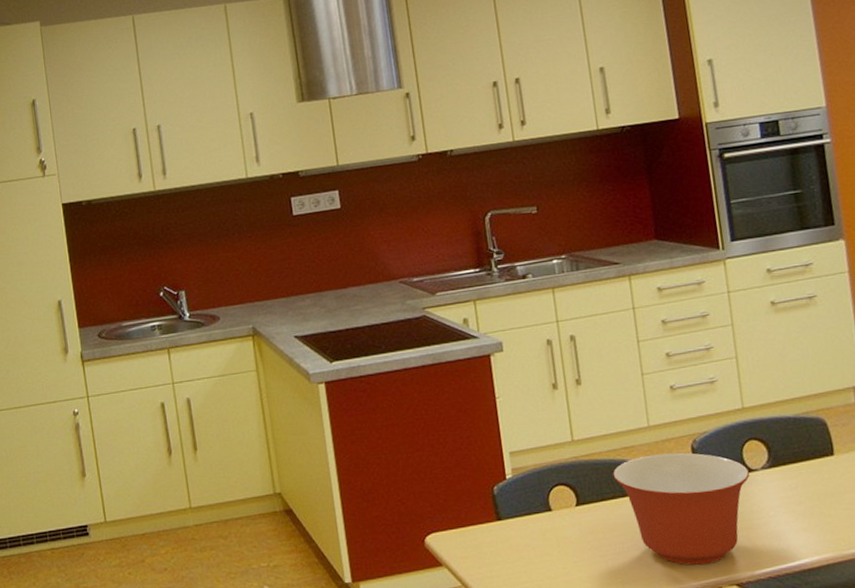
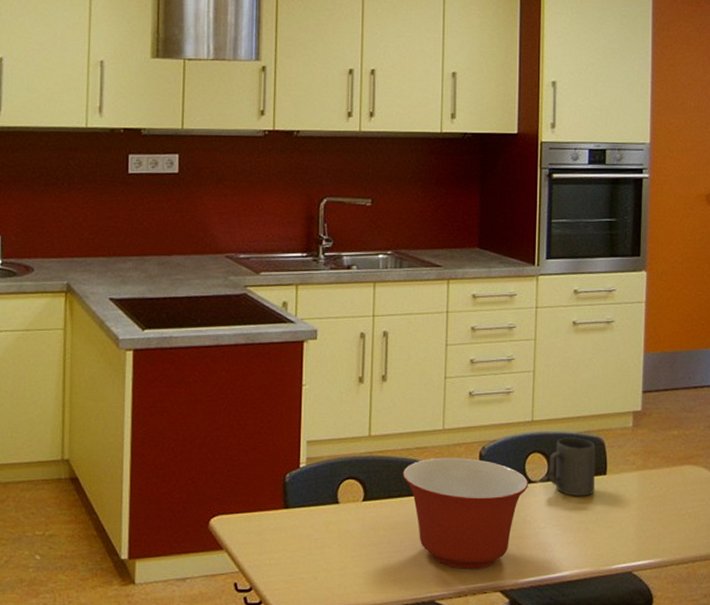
mug: none [767,420,824,481] -> present [549,437,596,497]

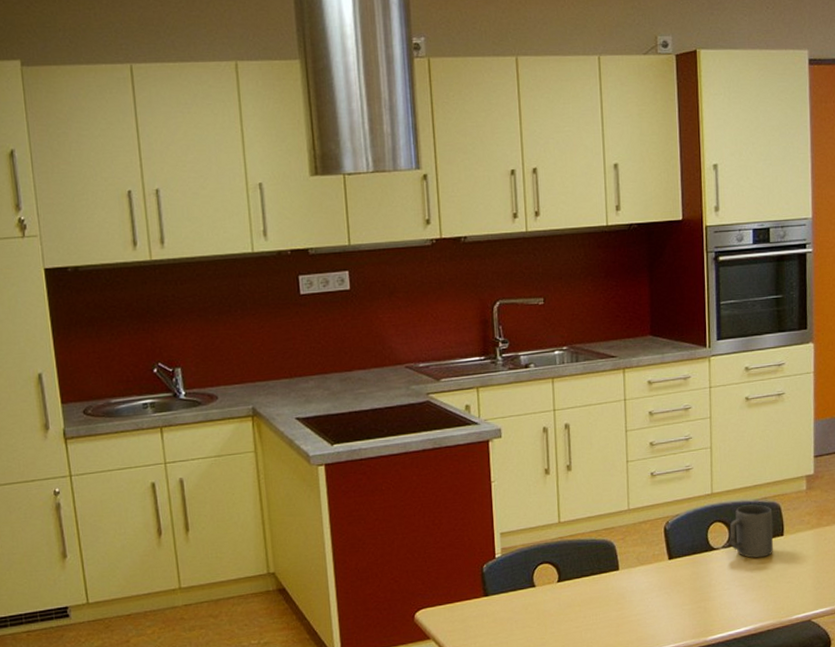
mixing bowl: present [403,457,528,569] -> none [593,533,711,633]

